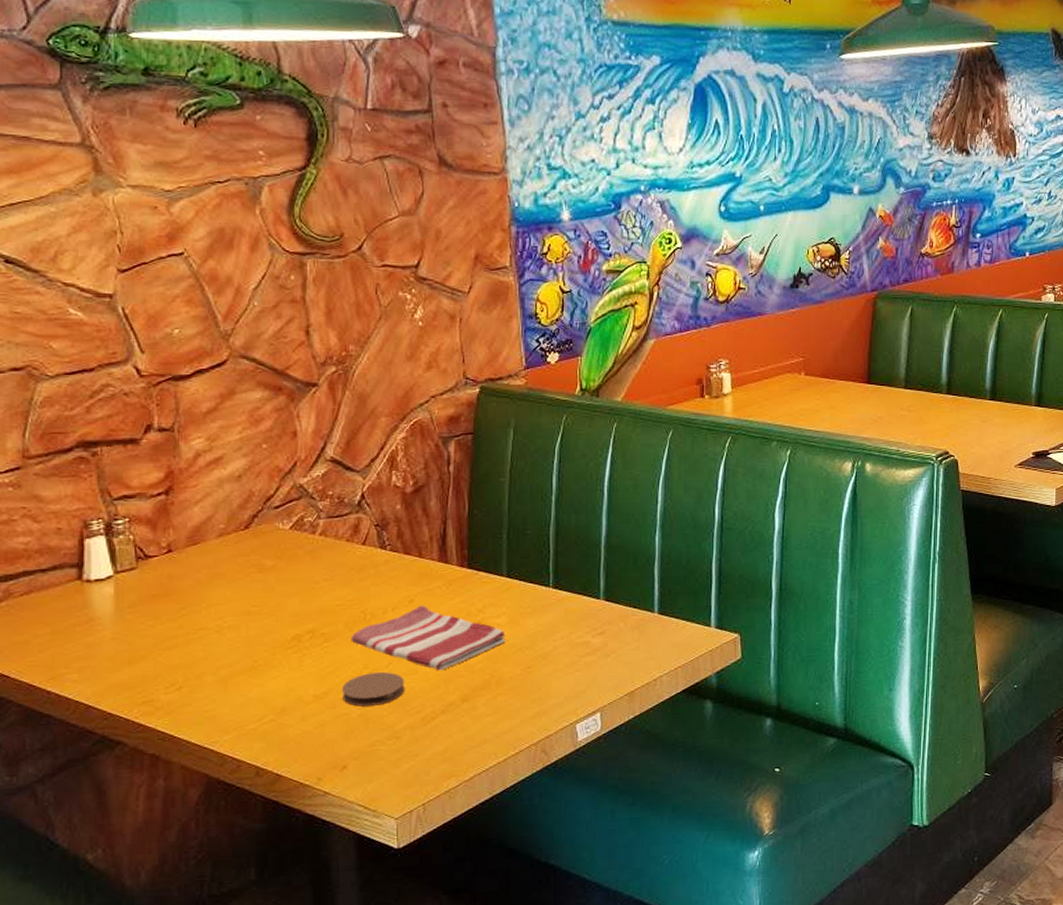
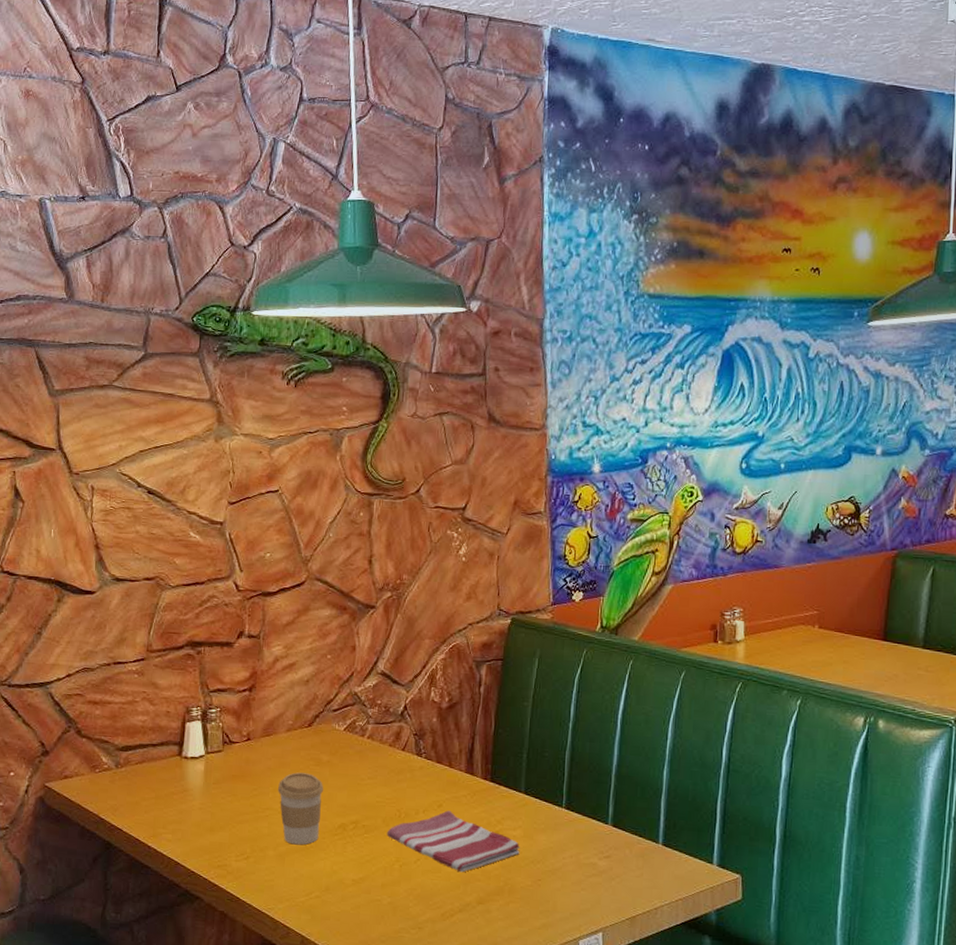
coffee cup: none [212,582,271,666] -> present [278,772,324,845]
coaster: present [341,672,405,707] -> none [375,866,430,896]

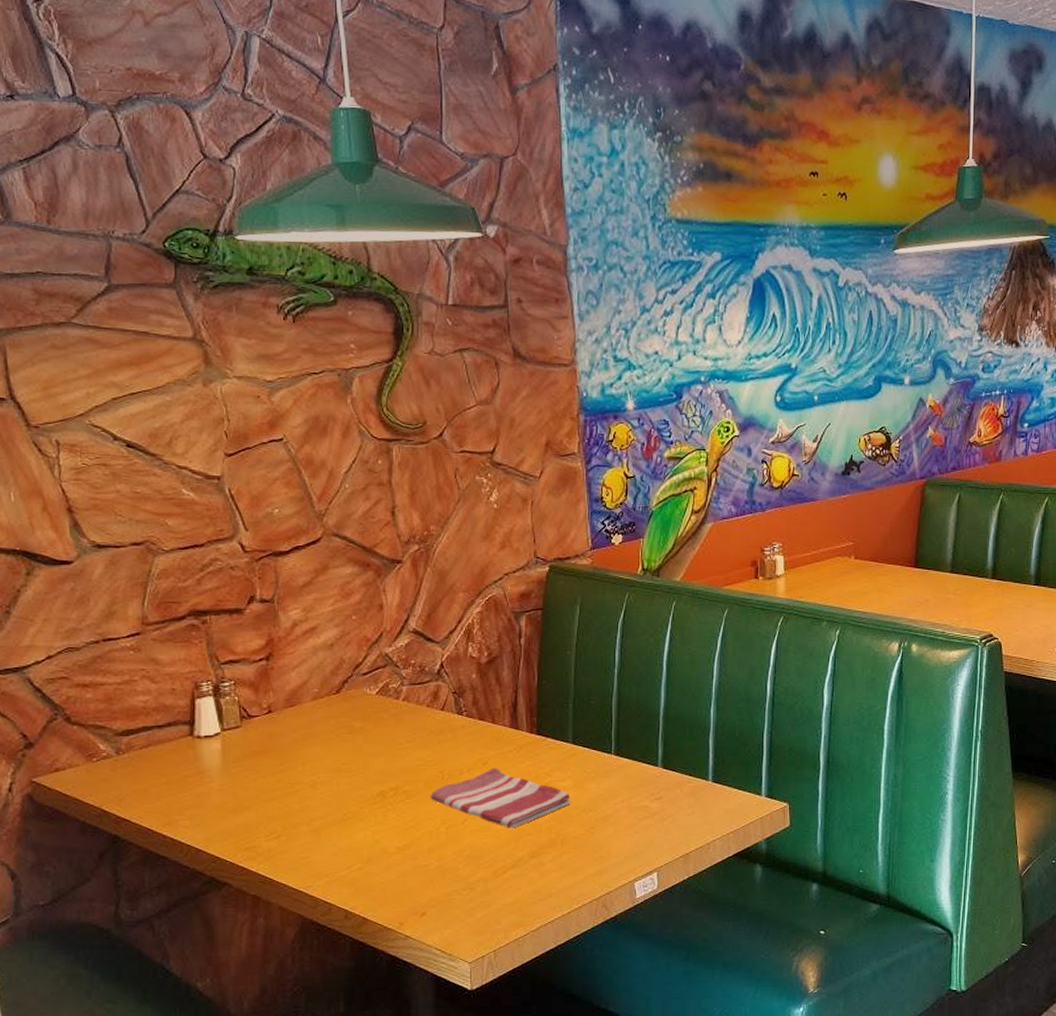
coffee cup: present [278,772,324,845] -> none [307,742,359,818]

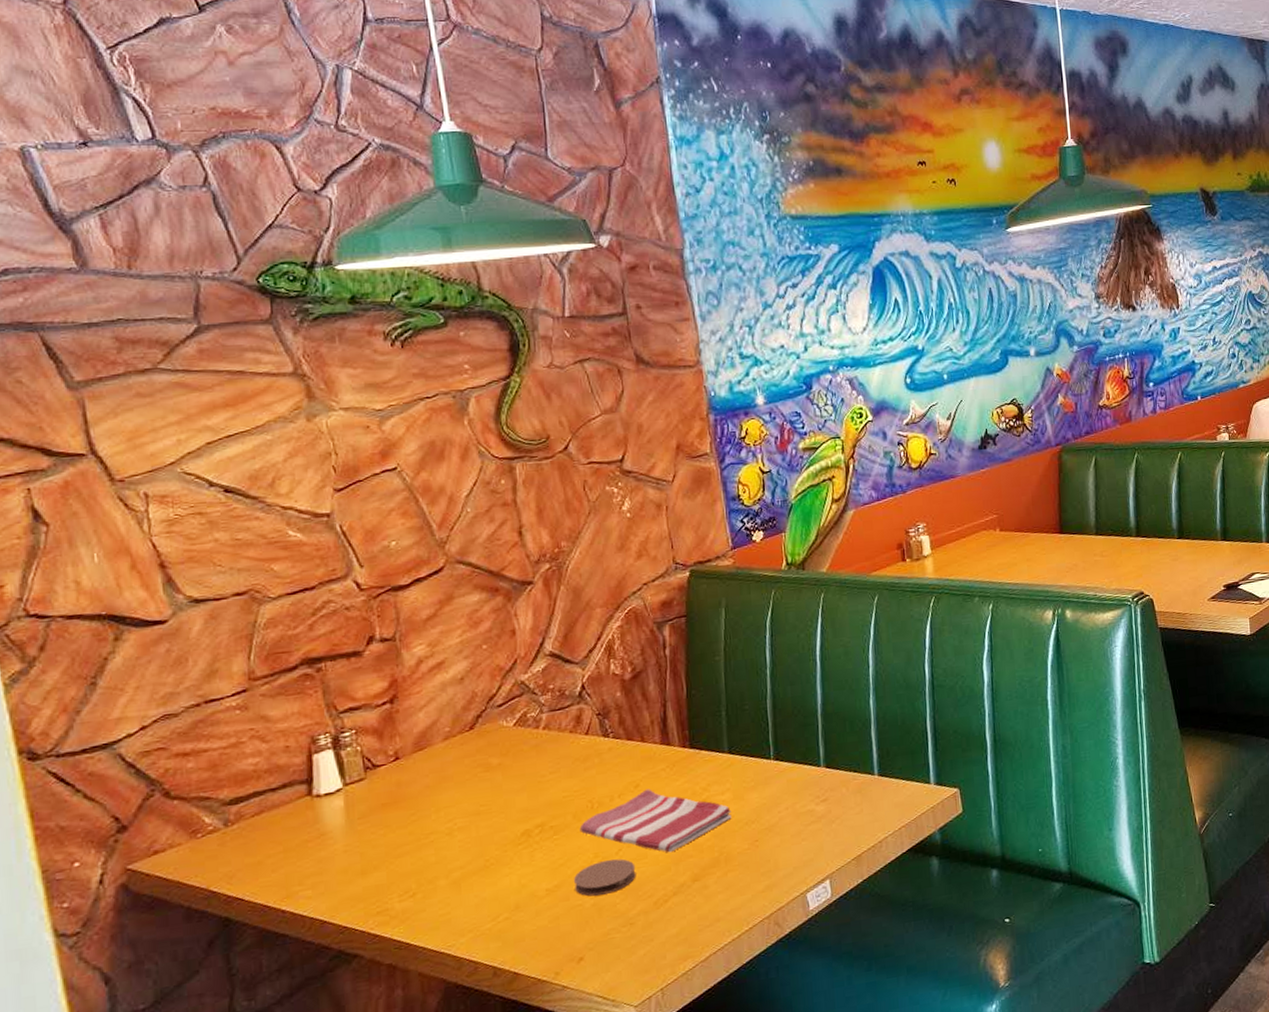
coaster: none [421,828,479,859] -> present [573,858,636,896]

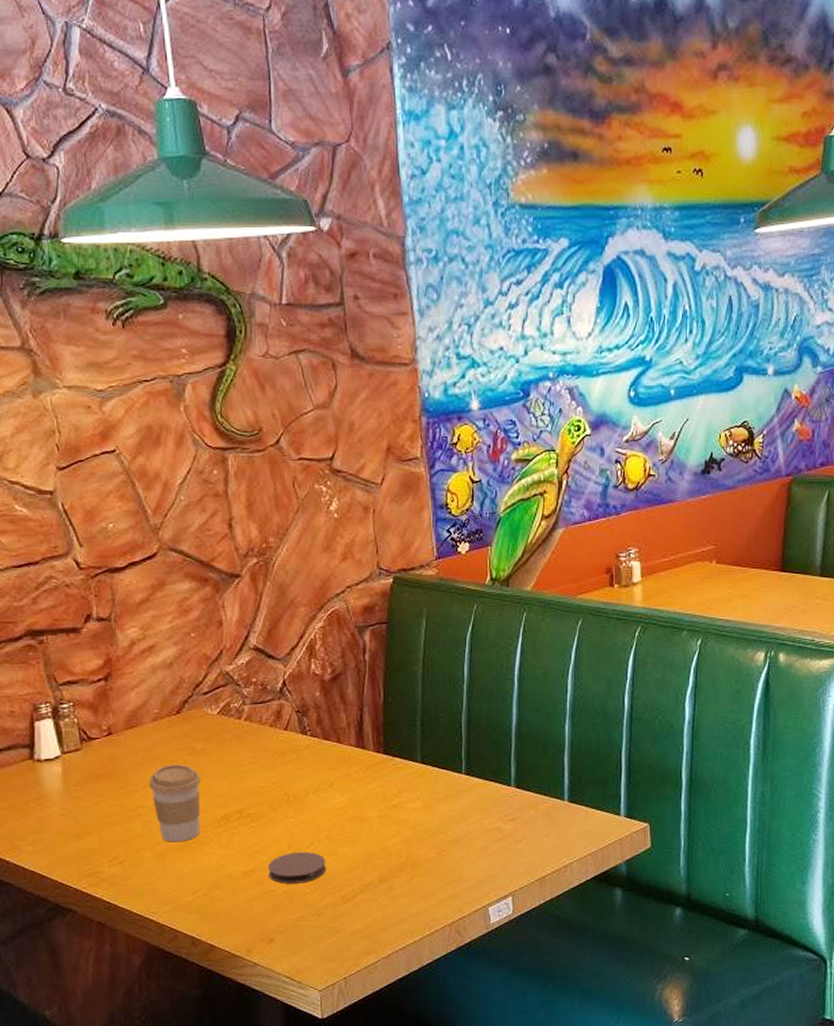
coffee cup: none [441,782,500,867] -> present [149,764,201,842]
dish towel: present [579,789,732,853] -> none [275,789,420,852]

